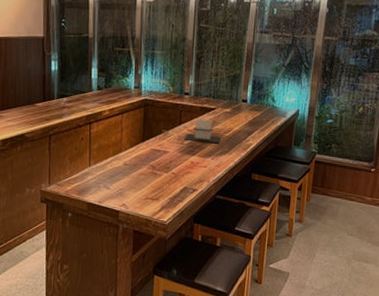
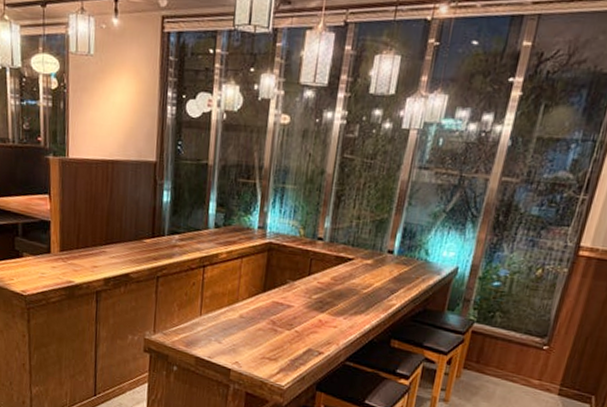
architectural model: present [184,119,221,143] -> none [313,270,357,300]

